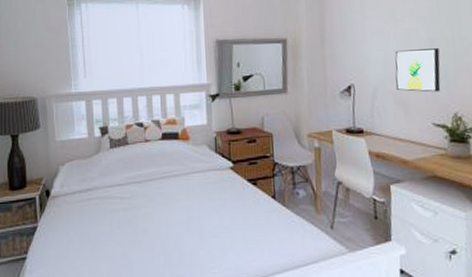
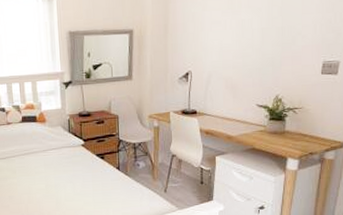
wall art: present [395,47,441,93] -> none [227,36,269,78]

